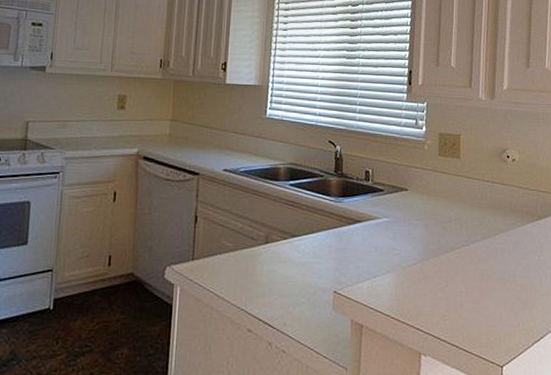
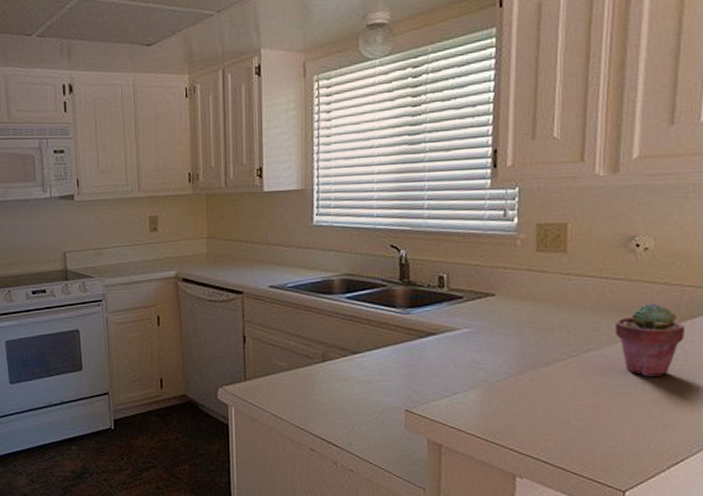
potted succulent: none [493,204,540,265] -> present [614,303,684,376]

